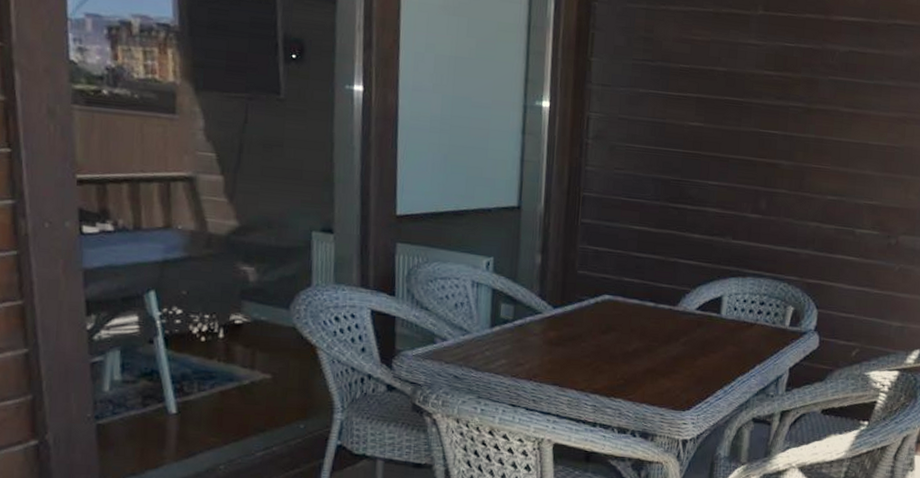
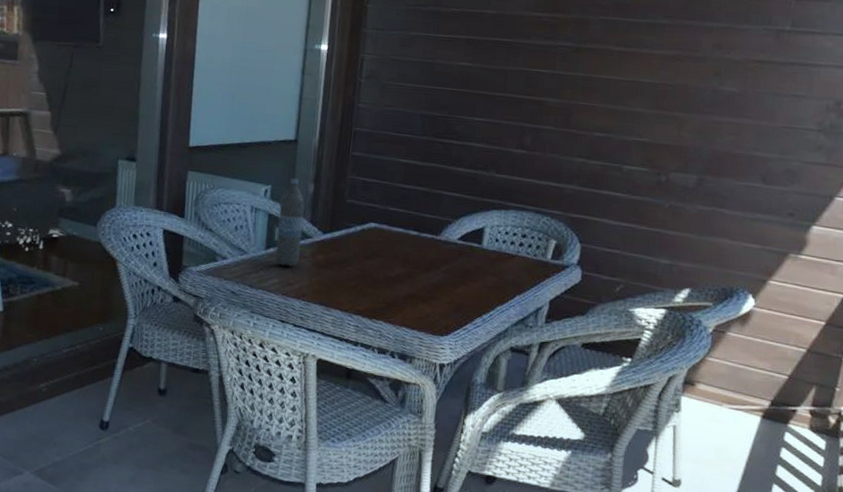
water bottle: none [502,249,532,346] -> present [275,178,305,267]

